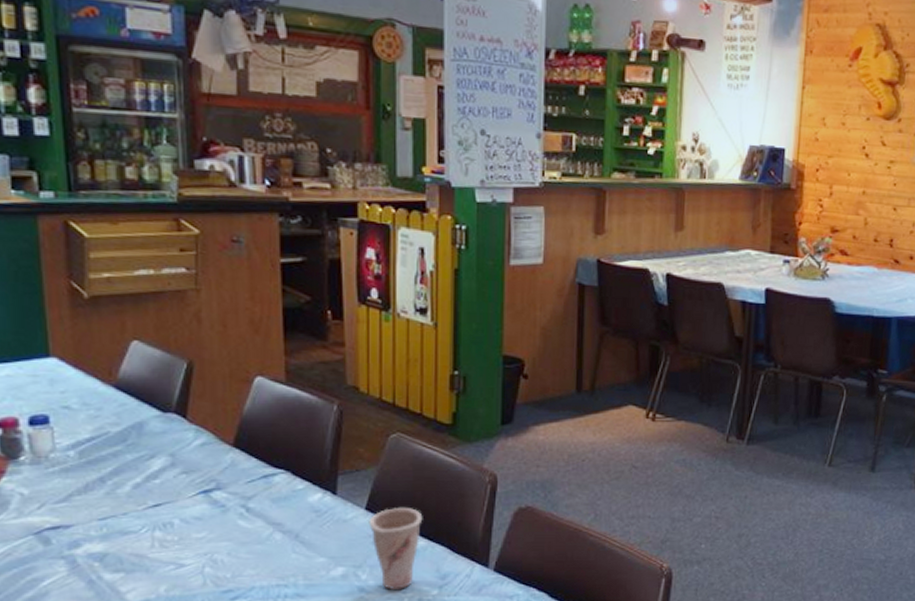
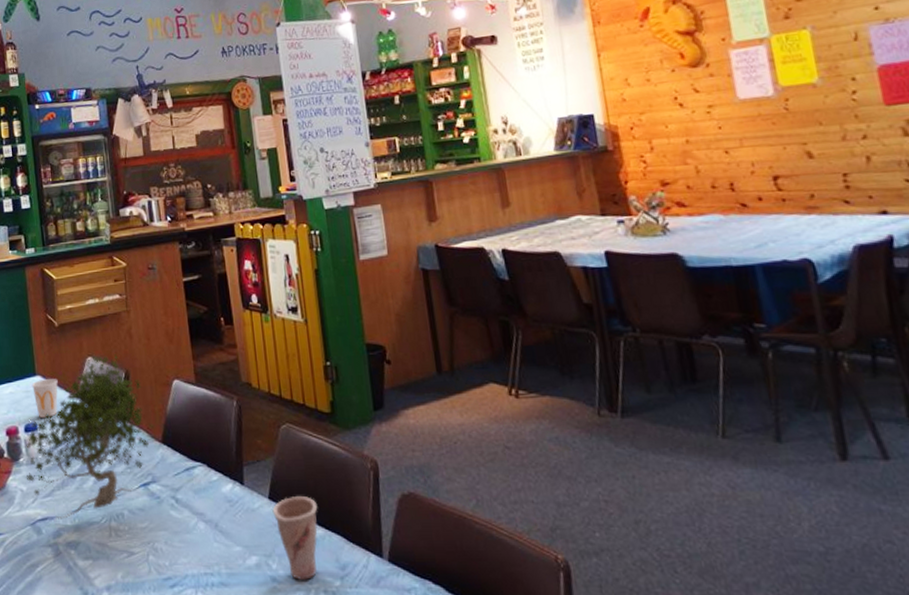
plant: none [28,340,216,531] -> present [25,354,150,522]
cup: none [43,361,85,409] -> present [32,378,58,418]

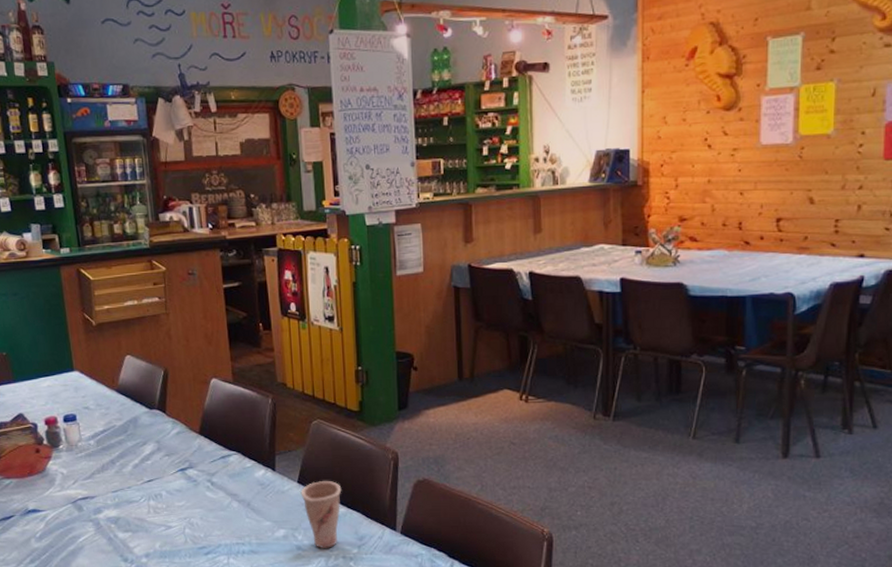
plant: present [25,354,150,522] -> none [64,353,187,501]
cup: present [32,378,58,418] -> none [70,373,97,409]

